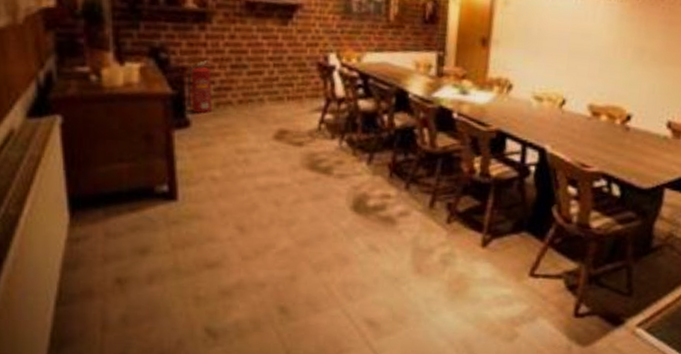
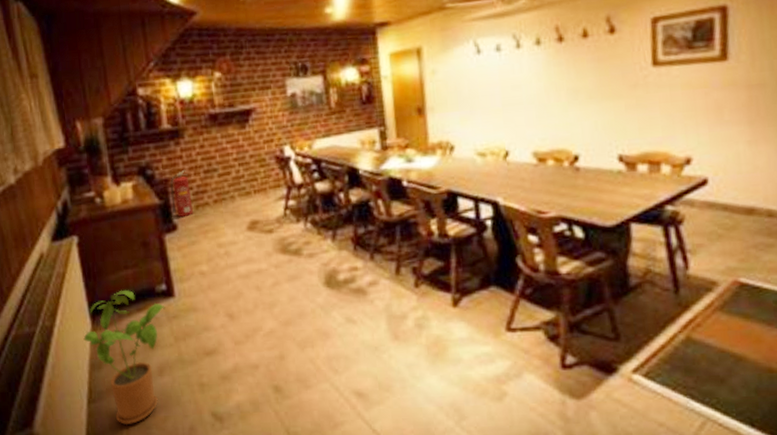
house plant: none [57,185,165,333] -> present [83,289,166,426]

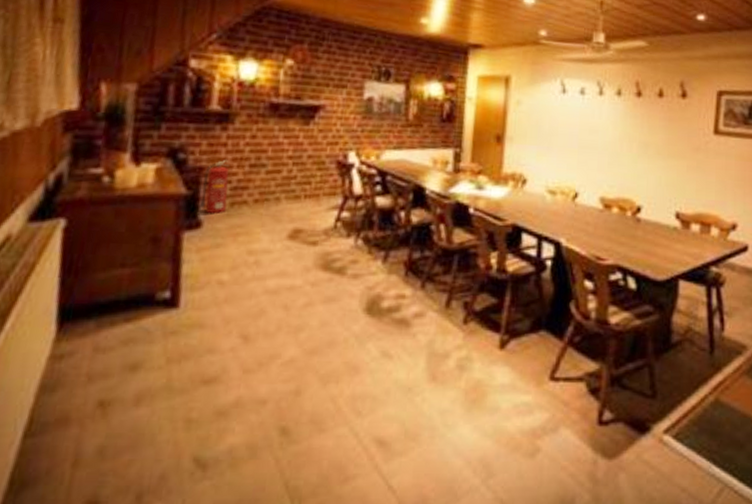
house plant: present [83,289,166,426] -> none [39,292,164,470]

